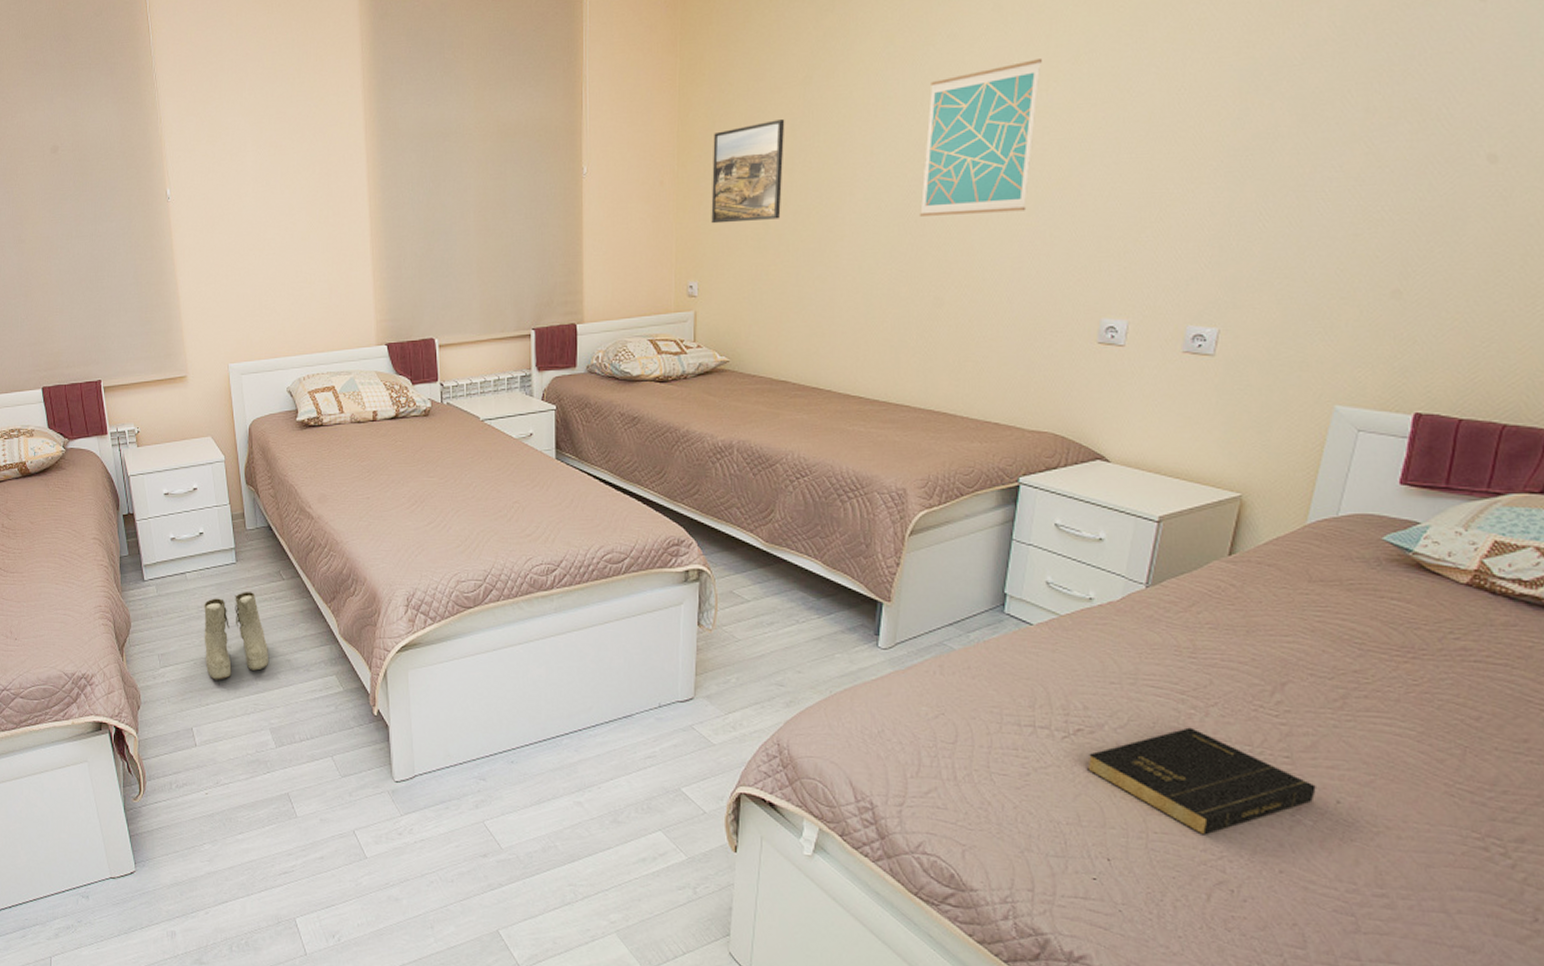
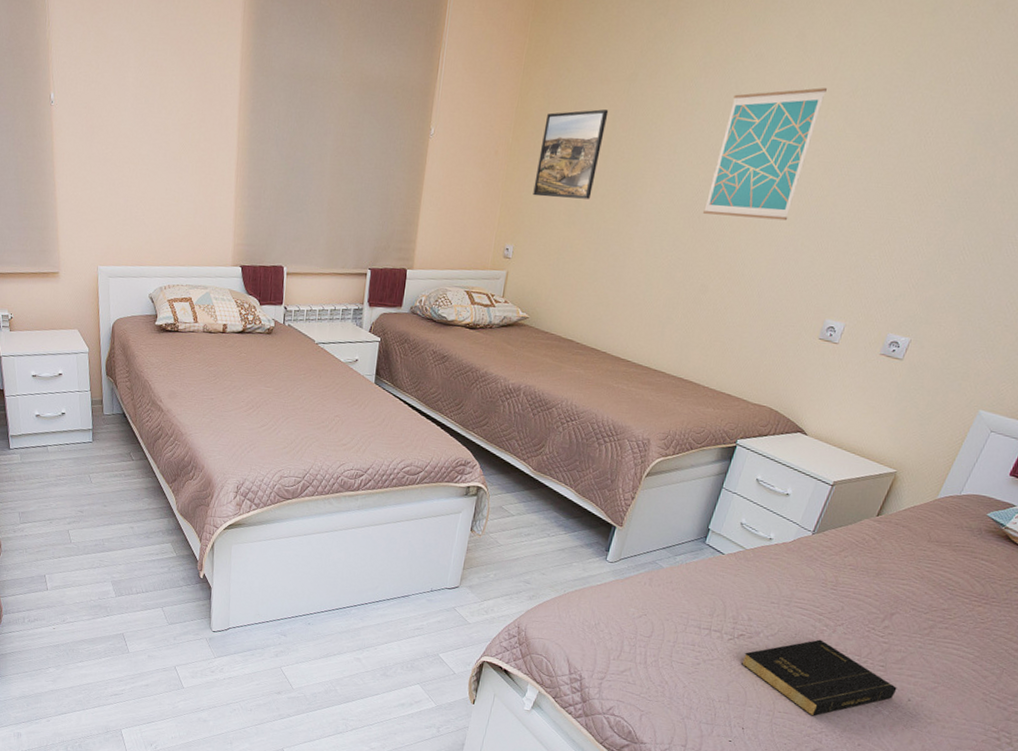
boots: present [204,592,269,680] -> none [60,467,116,539]

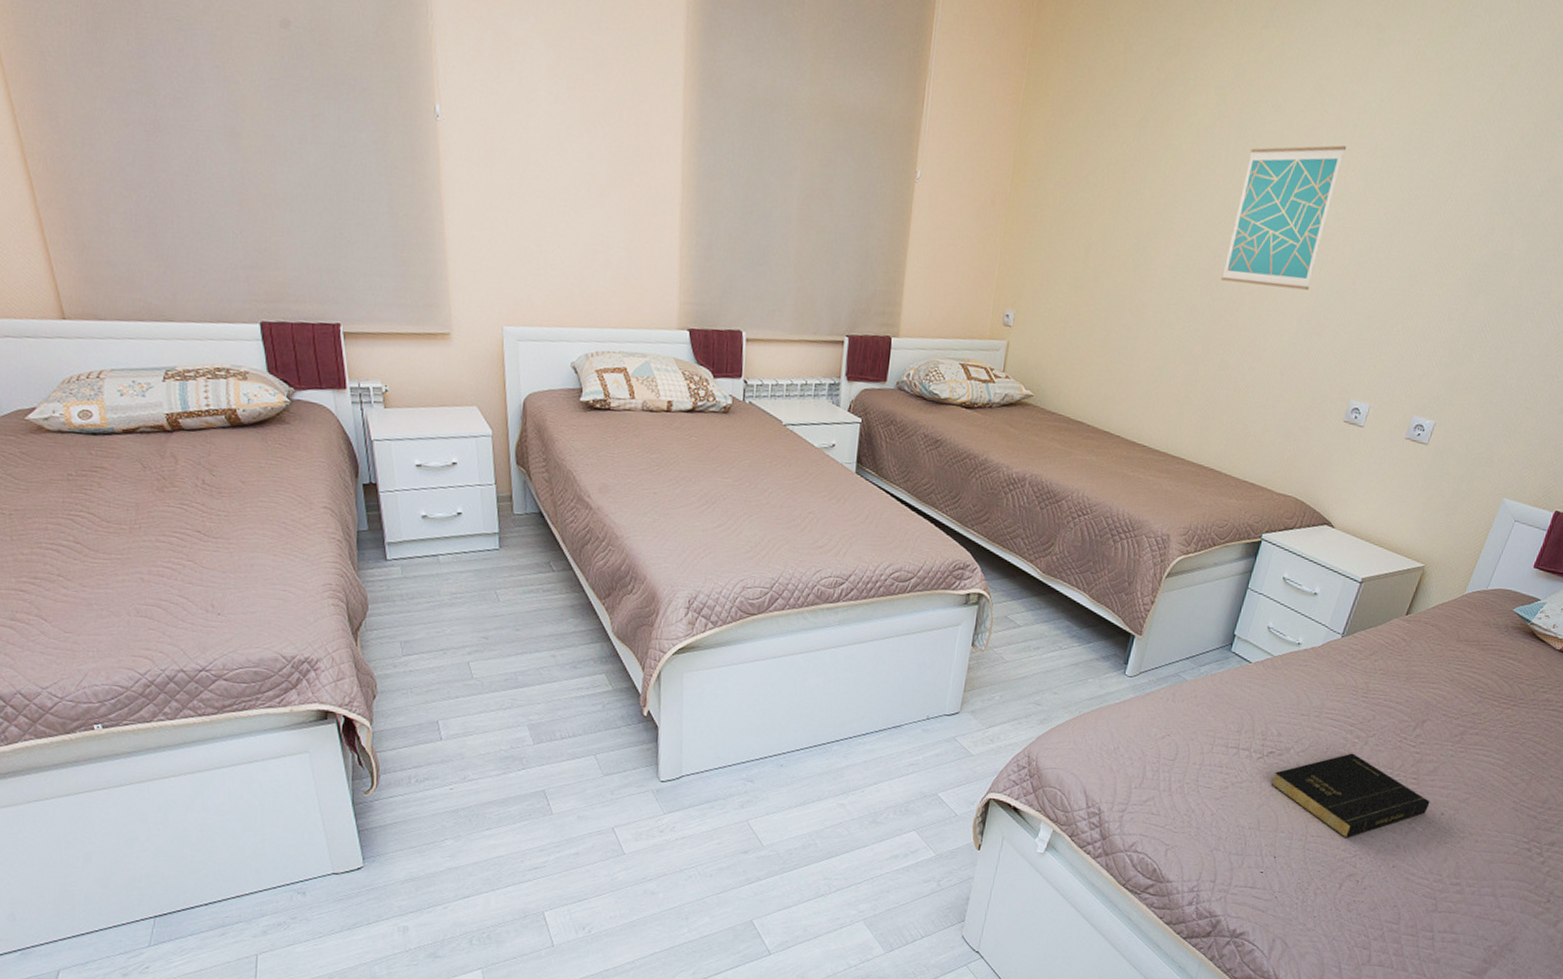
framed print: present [533,109,609,199] -> none [1035,158,1118,261]

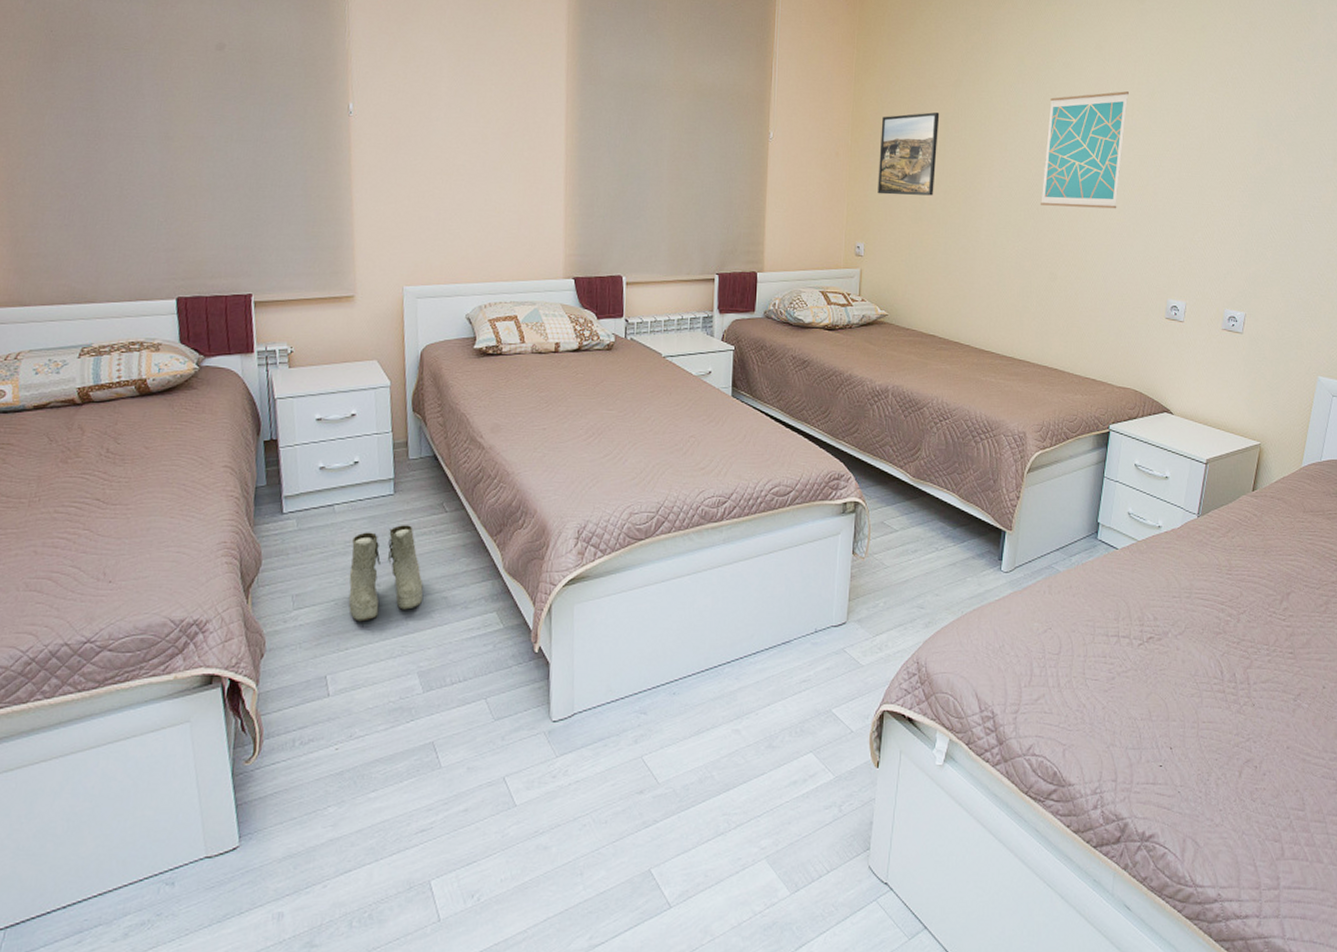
boots: none [456,581,532,673] -> present [348,525,424,622]
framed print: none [1035,158,1118,261] -> present [877,112,940,196]
book: present [1272,753,1430,838] -> none [1156,632,1310,722]

